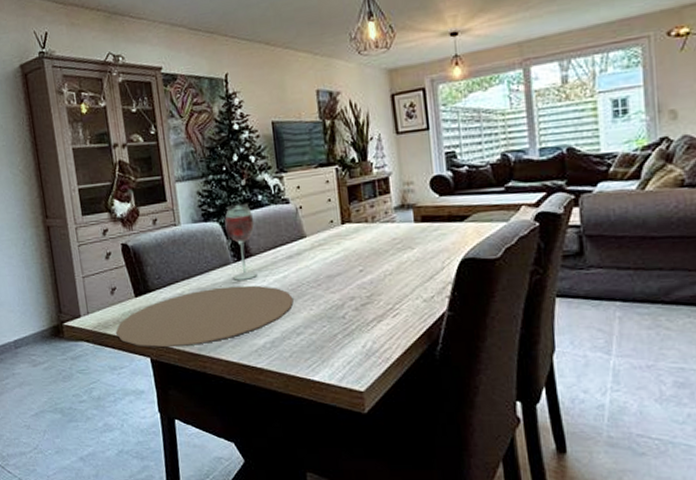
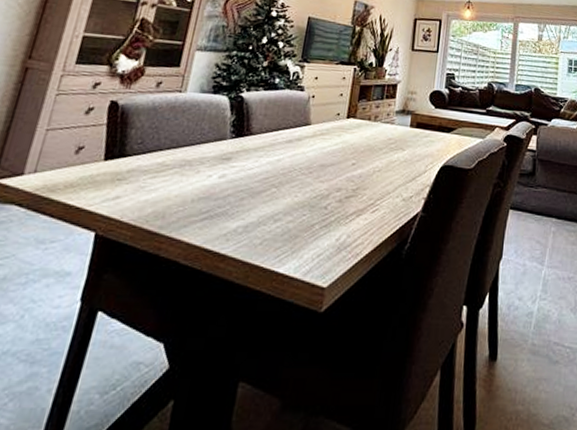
placemat: present [115,285,294,348] -> none [61,161,281,223]
wineglass: present [224,203,258,280] -> none [225,82,266,158]

